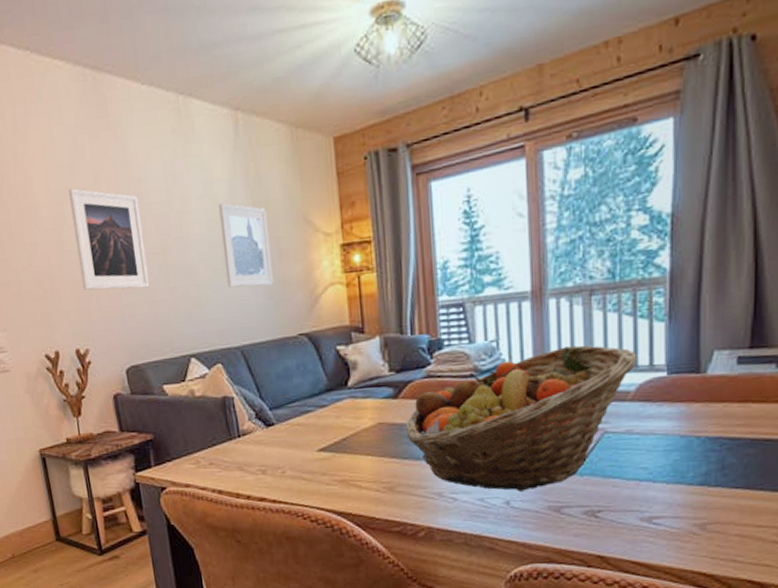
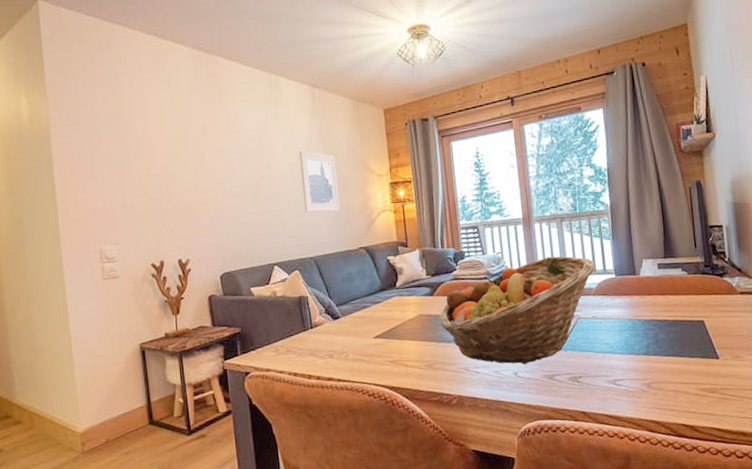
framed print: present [69,188,150,291] -> none [181,135,243,213]

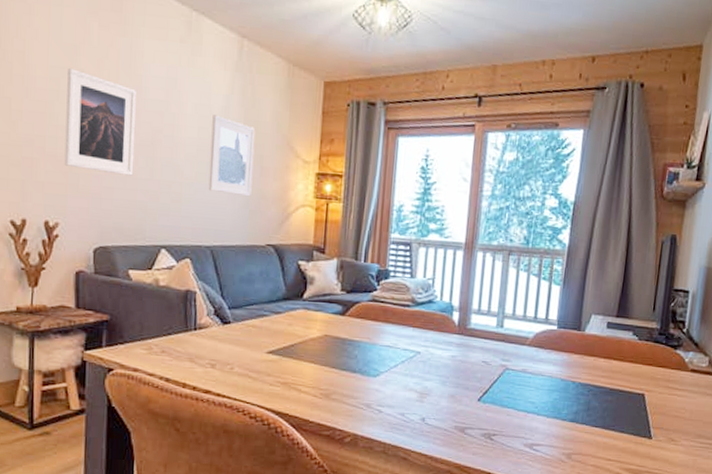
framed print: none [181,135,243,213] -> present [64,67,136,176]
fruit basket: present [440,256,595,364] -> none [347,293,537,411]

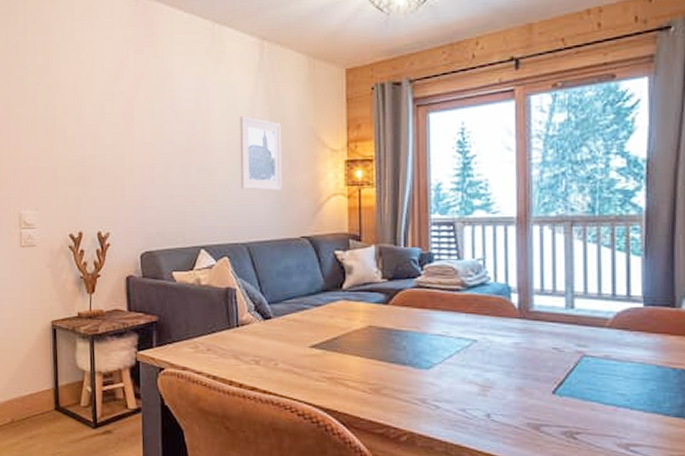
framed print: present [64,67,136,176] -> none [110,92,171,183]

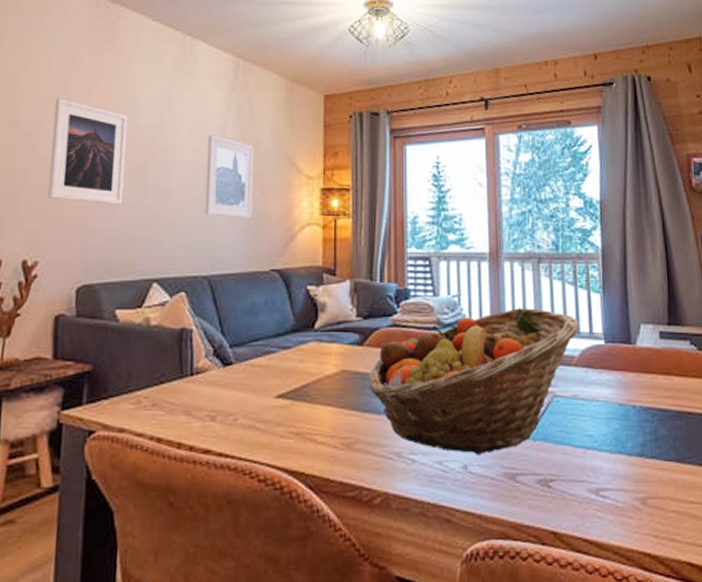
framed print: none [110,92,171,183] -> present [47,97,128,205]
fruit basket: none [394,271,615,406] -> present [369,308,579,455]

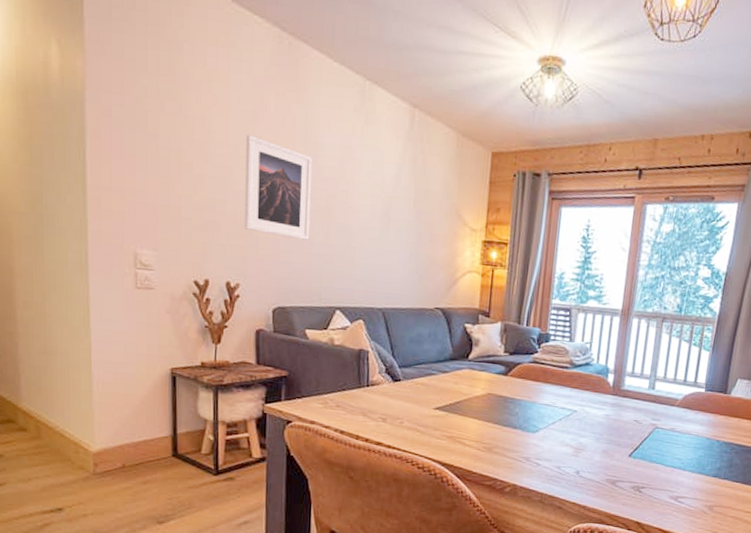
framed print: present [205,135,254,219] -> none [380,182,426,263]
fruit basket: present [369,308,579,455] -> none [509,357,687,465]

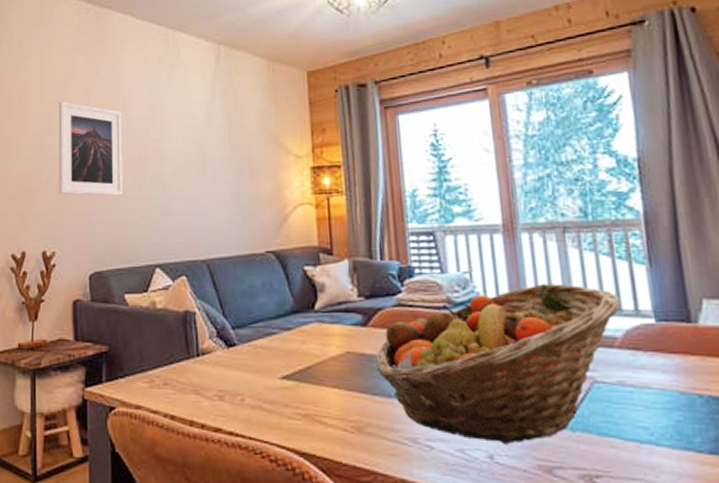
fruit basket: none [509,357,687,465] -> present [375,283,621,444]

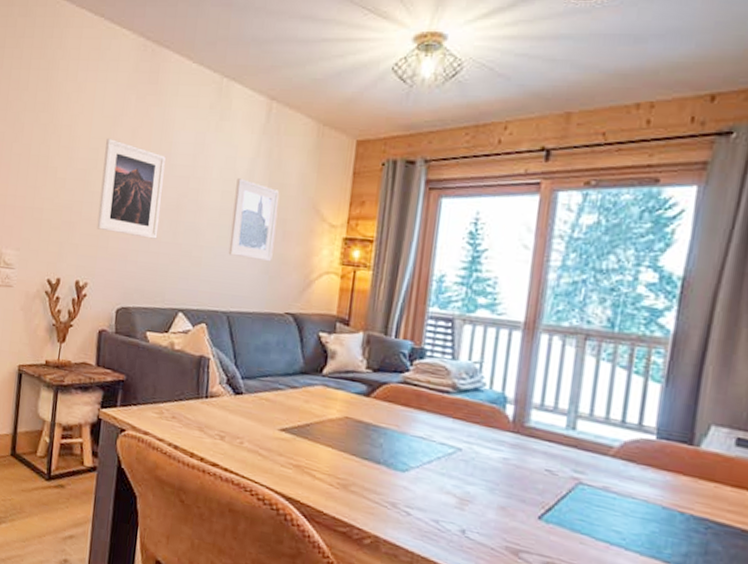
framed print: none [196,123,244,202] -> present [228,178,280,262]
fruit basket: present [375,283,621,444] -> none [371,384,626,525]

